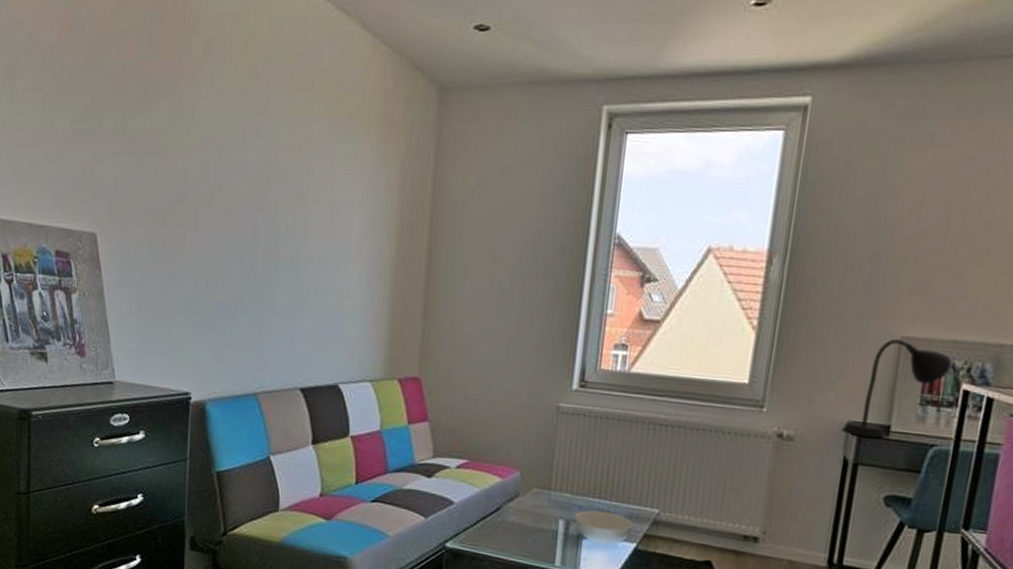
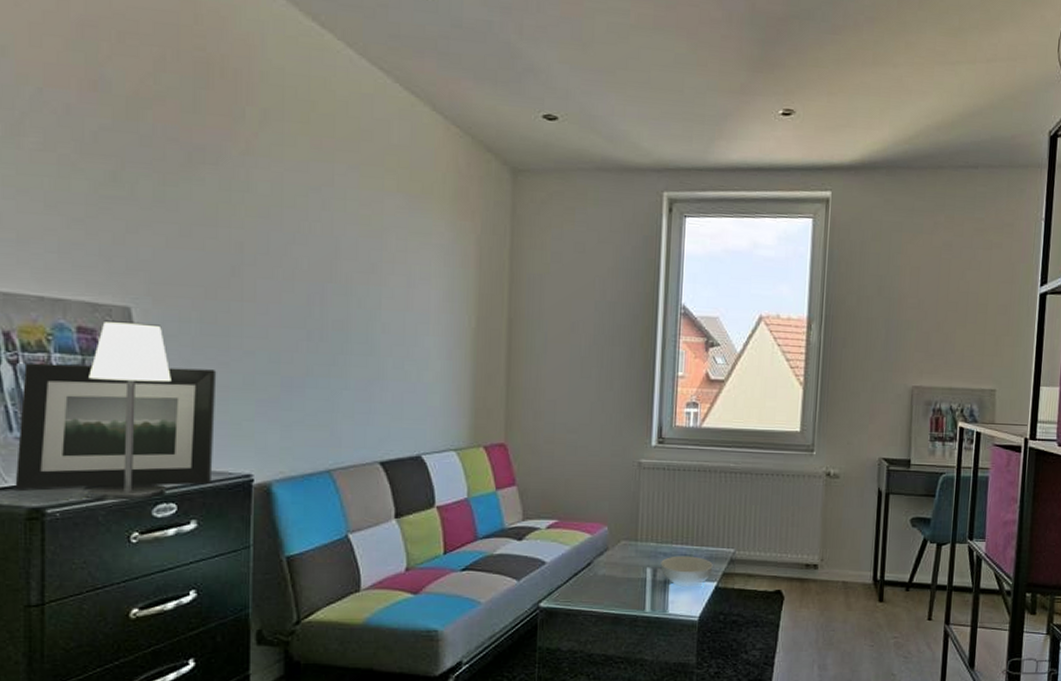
picture frame: none [10,282,163,399] -> present [15,362,217,490]
table lamp: none [62,245,127,409] -> present [87,320,171,501]
desk lamp: present [841,338,952,439] -> none [875,388,950,471]

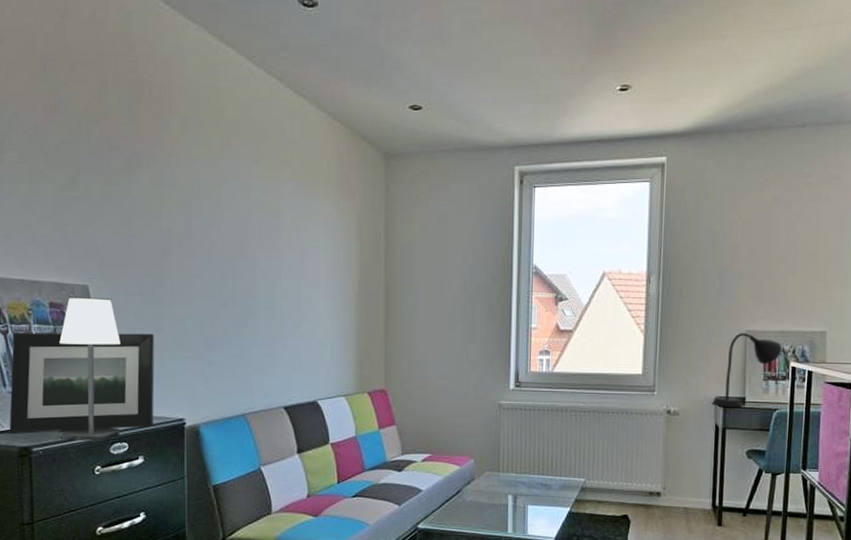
bowl: present [660,556,713,588] -> none [520,484,566,512]
desk lamp: none [875,388,950,471] -> present [712,332,782,408]

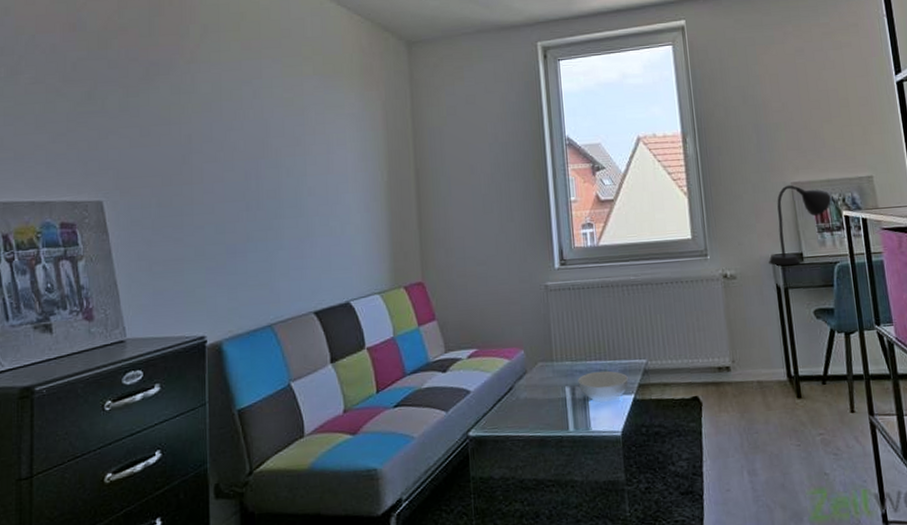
picture frame: present [9,332,155,433] -> none [10,246,173,373]
table lamp: present [58,297,121,441] -> none [68,213,136,375]
bowl: none [520,484,566,512] -> present [578,370,628,403]

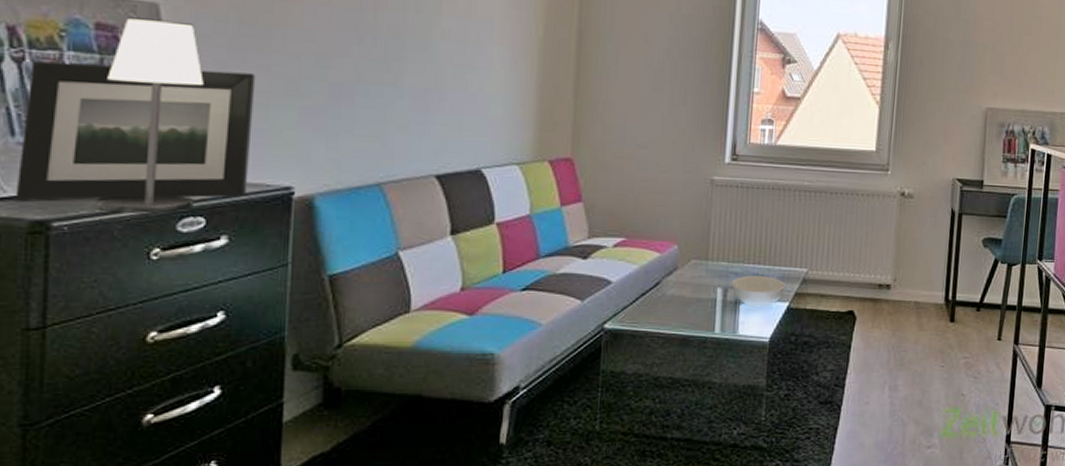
picture frame: none [10,246,173,373] -> present [15,60,256,201]
table lamp: none [68,213,136,375] -> present [101,17,204,214]
desk lamp: present [769,185,831,266] -> none [948,109,1022,192]

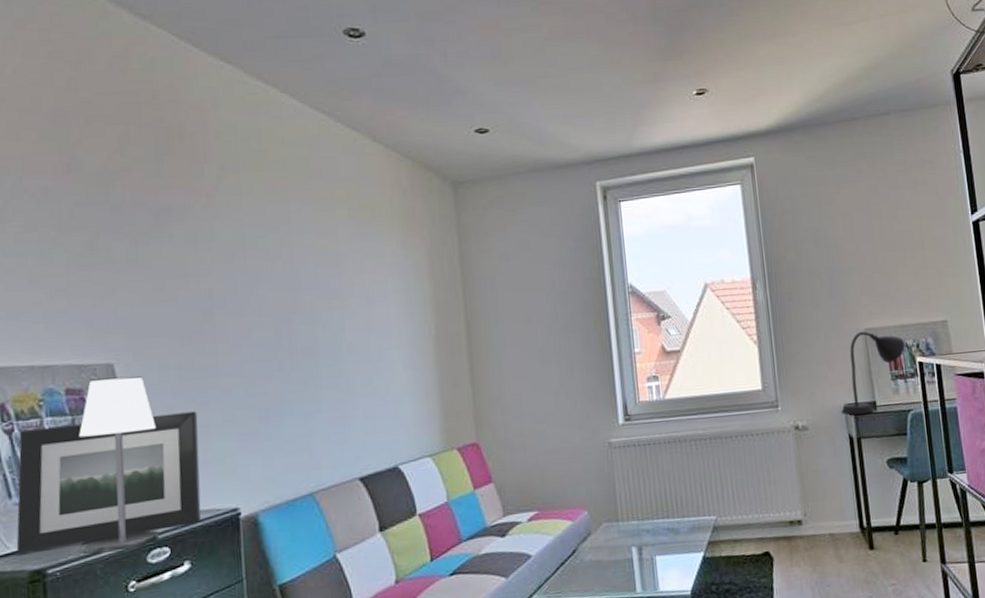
bowl: present [731,275,785,308] -> none [645,529,697,563]
desk lamp: none [948,109,1022,192] -> present [841,331,905,415]

